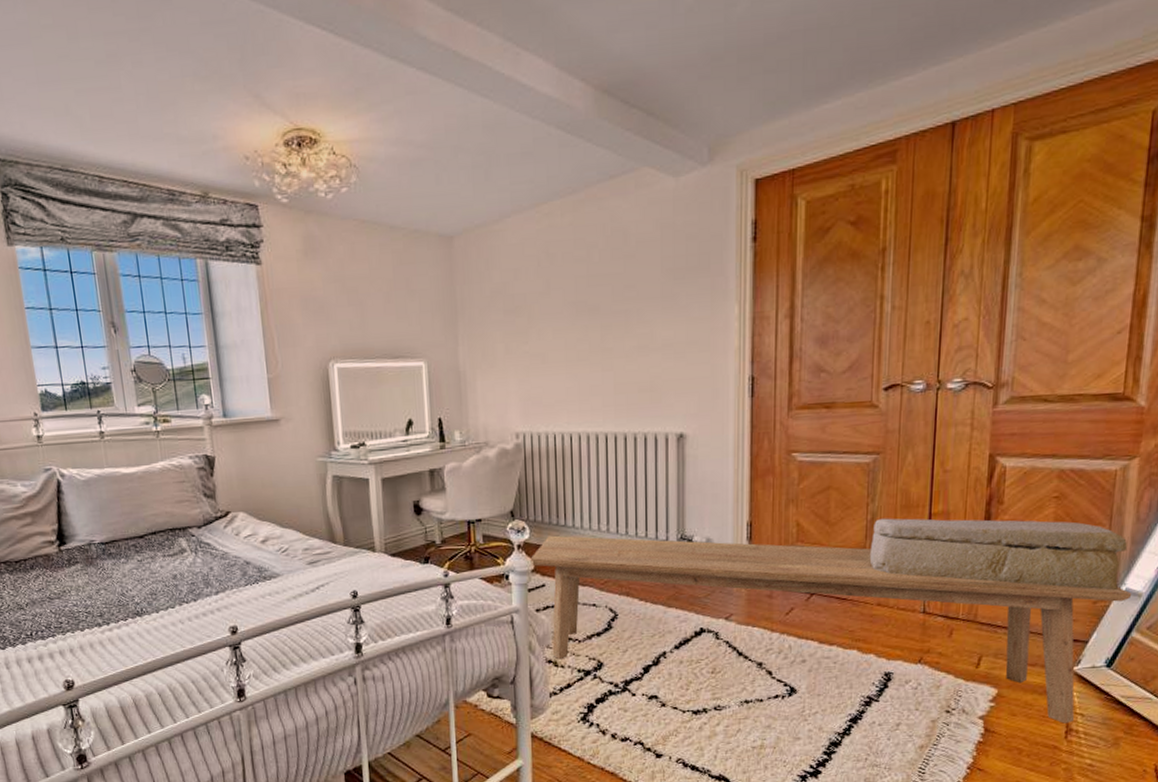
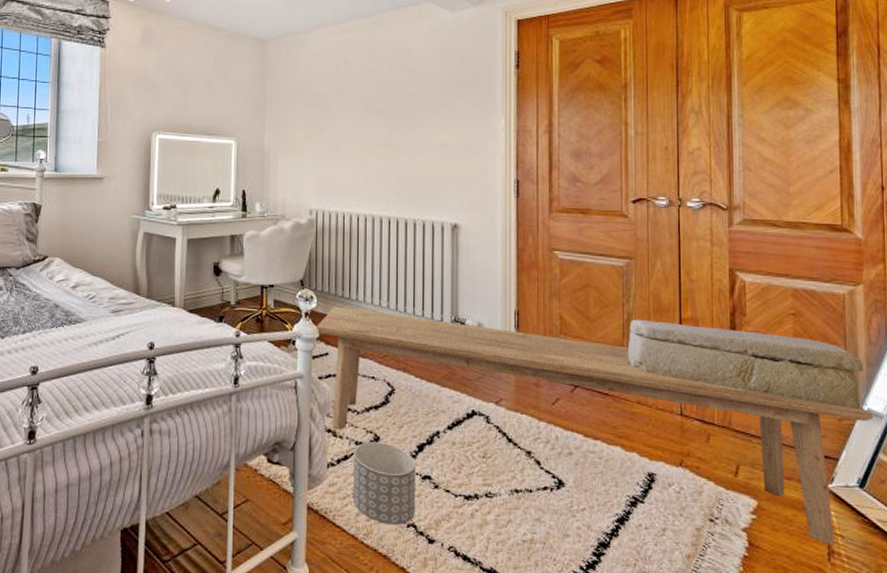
planter: none [577,668,642,745] -> present [353,442,415,526]

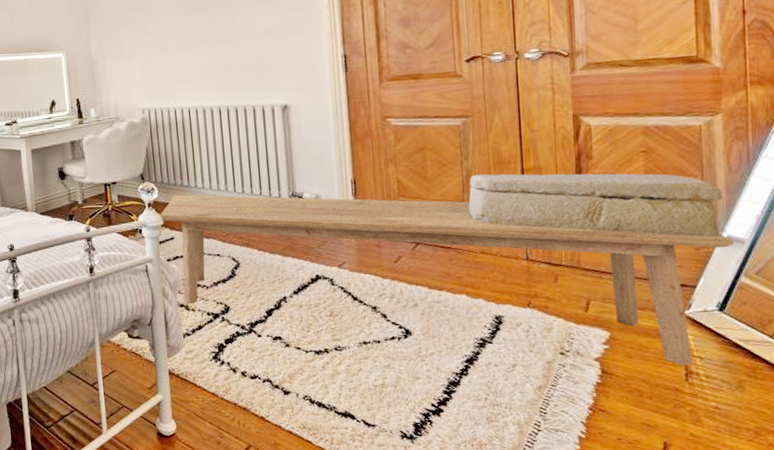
planter: present [353,442,415,526] -> none [207,311,269,382]

